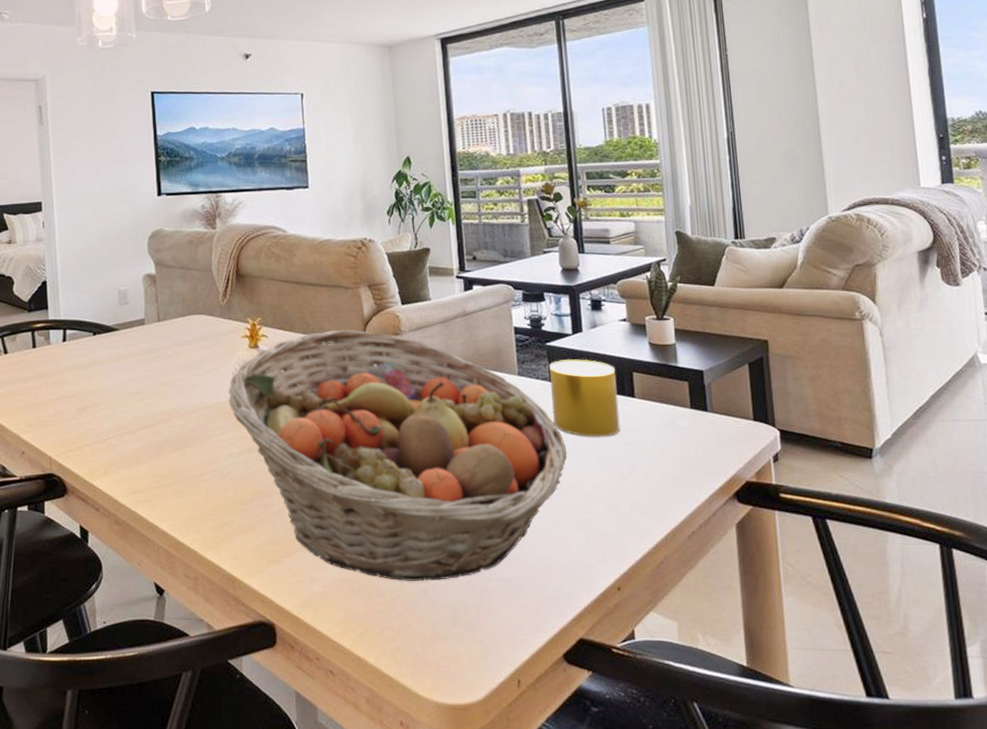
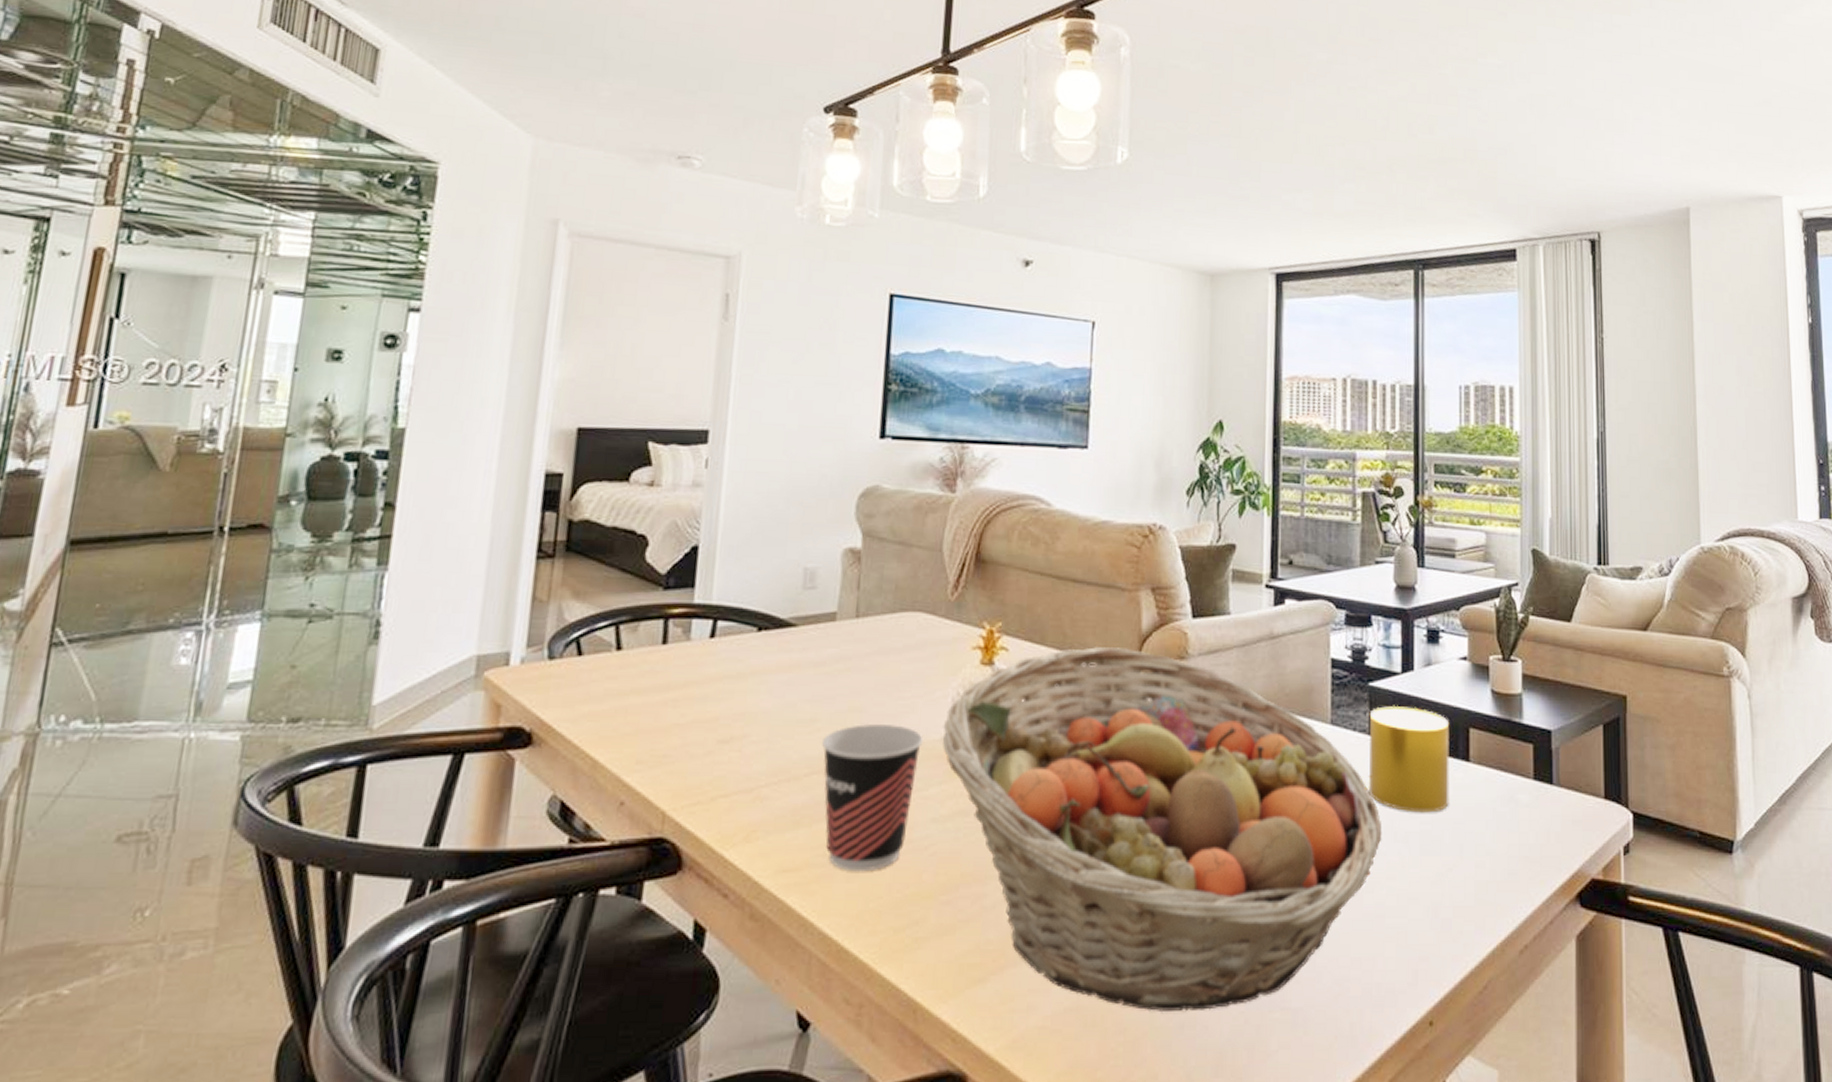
cup: none [146,393,216,492] -> present [821,724,924,872]

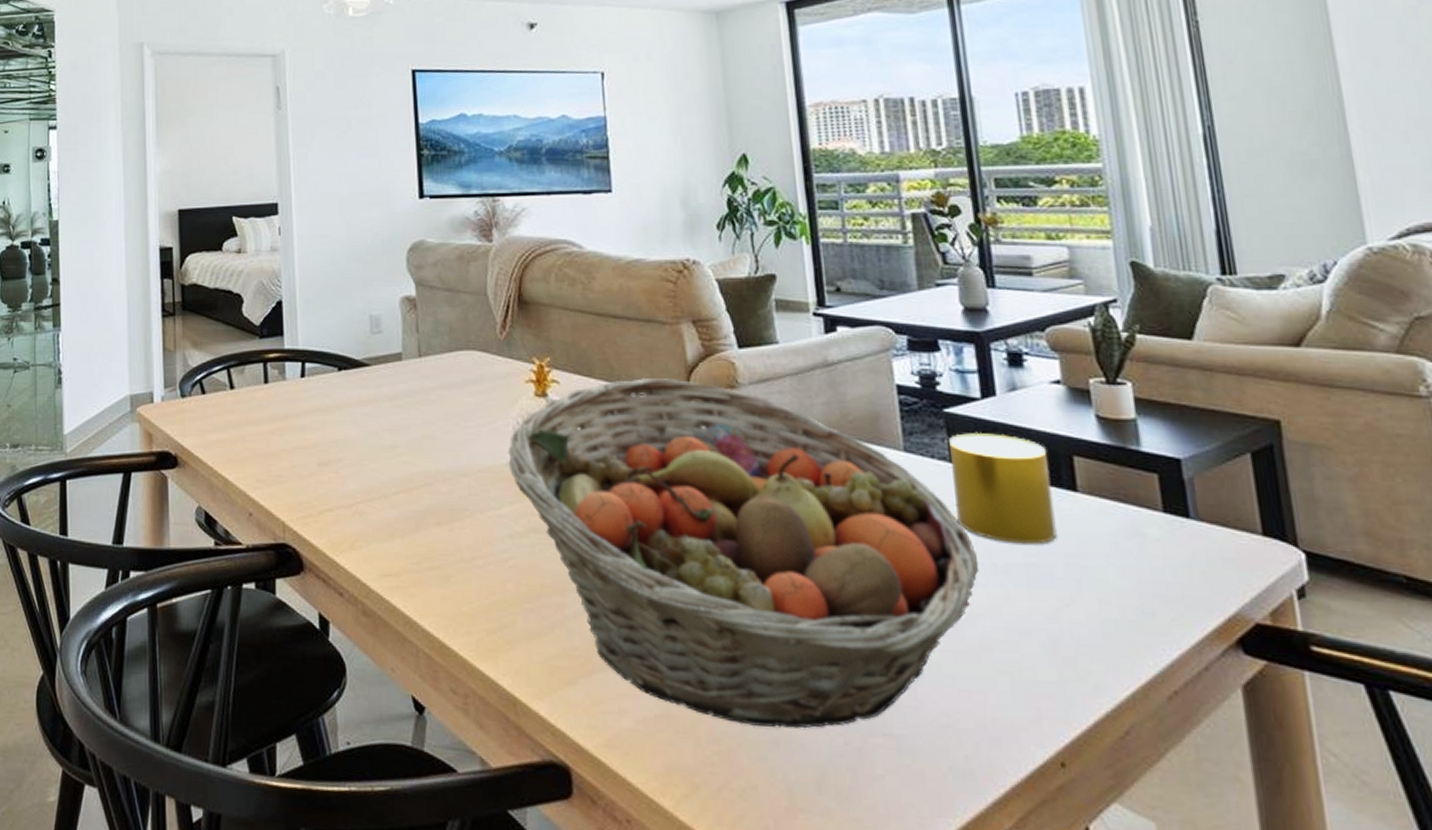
cup: present [821,724,924,872] -> none [403,450,492,579]

